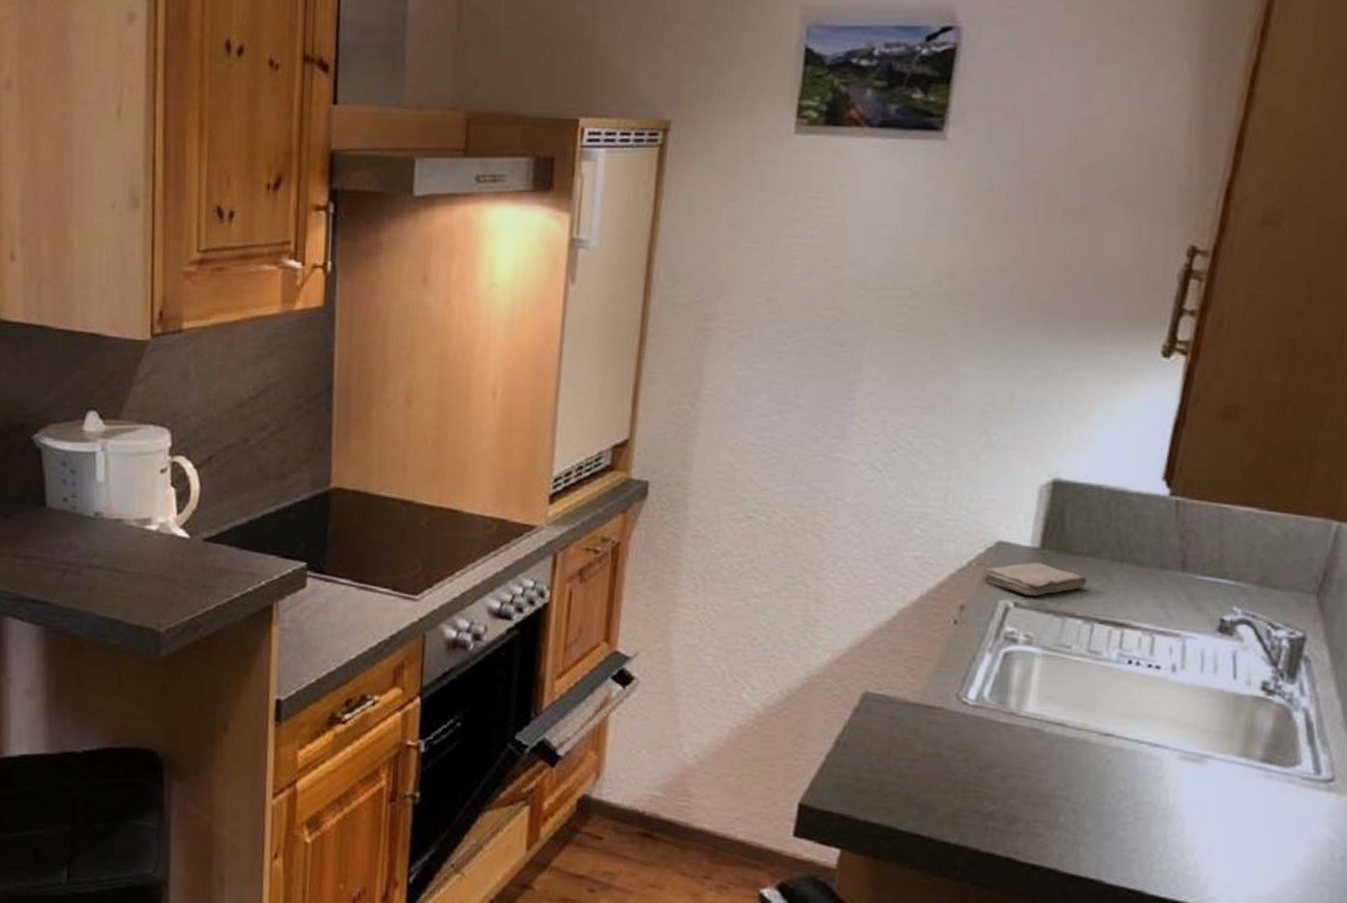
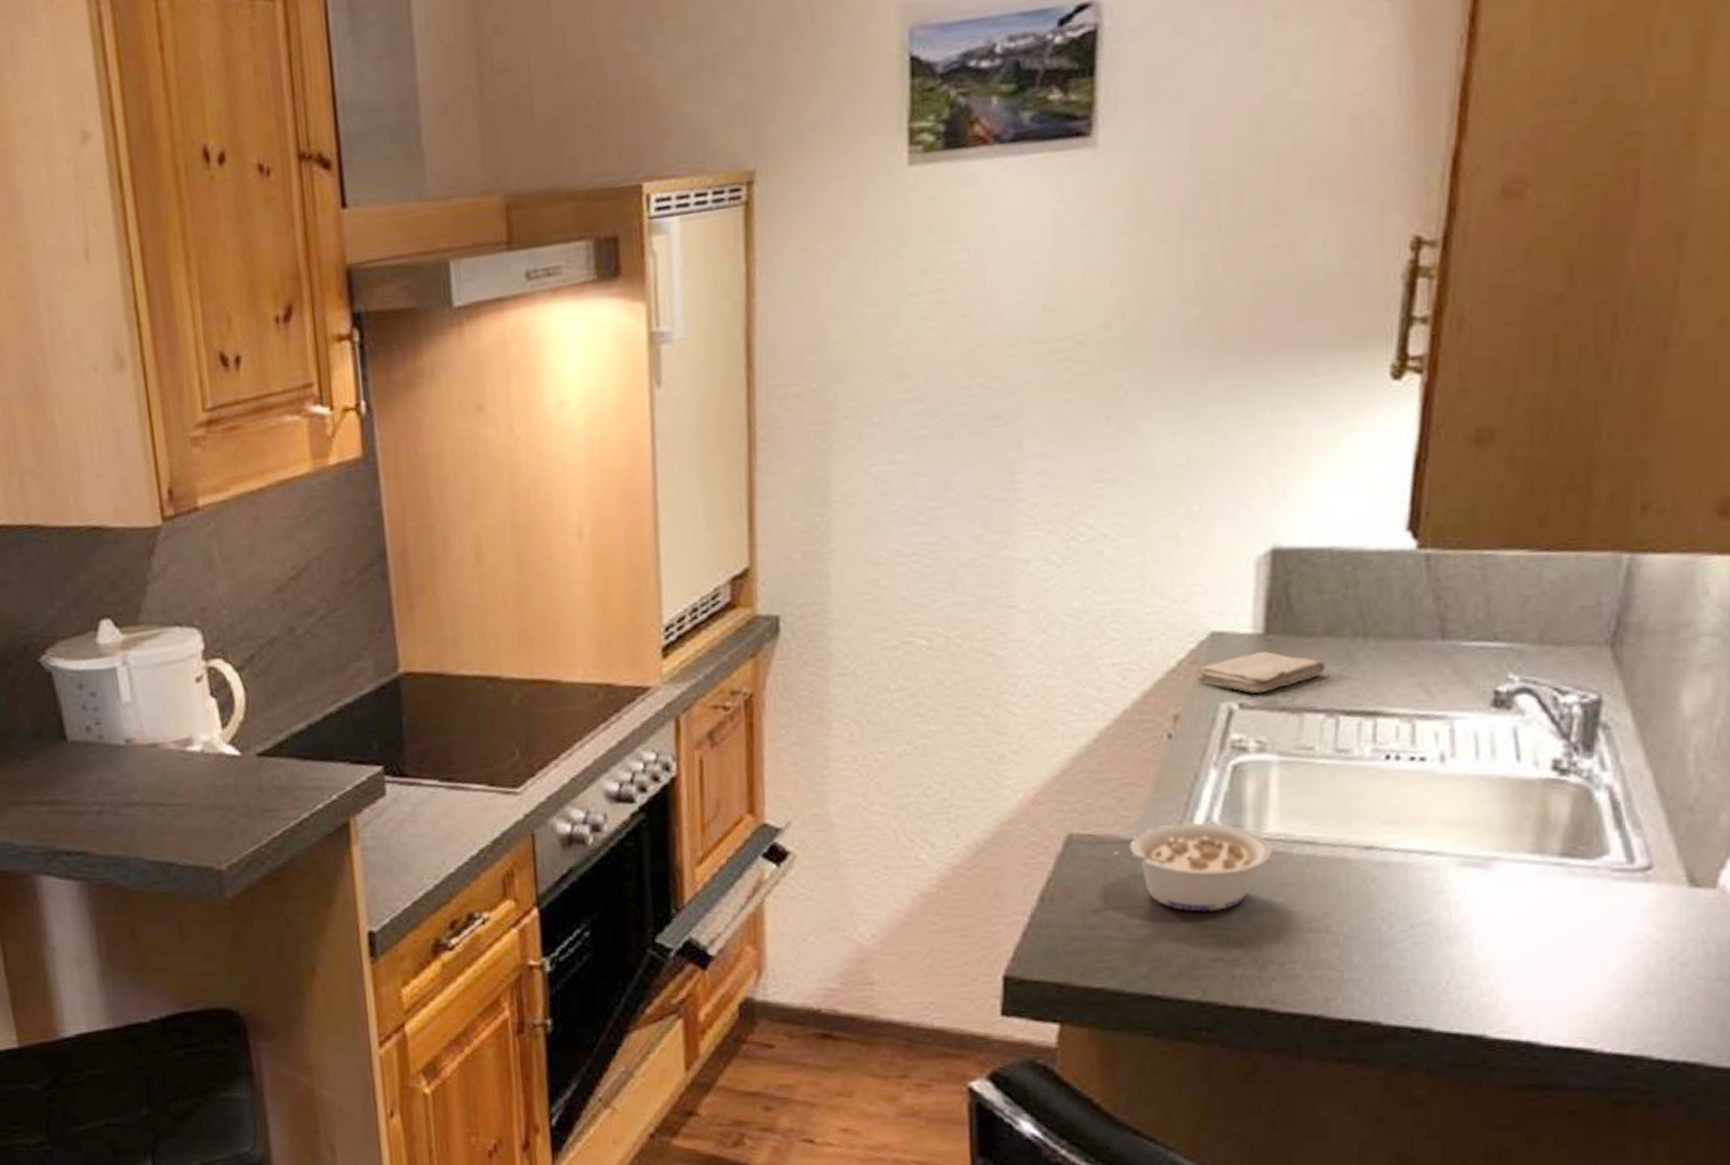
legume: none [901,694,1029,771] -> present [1115,822,1272,912]

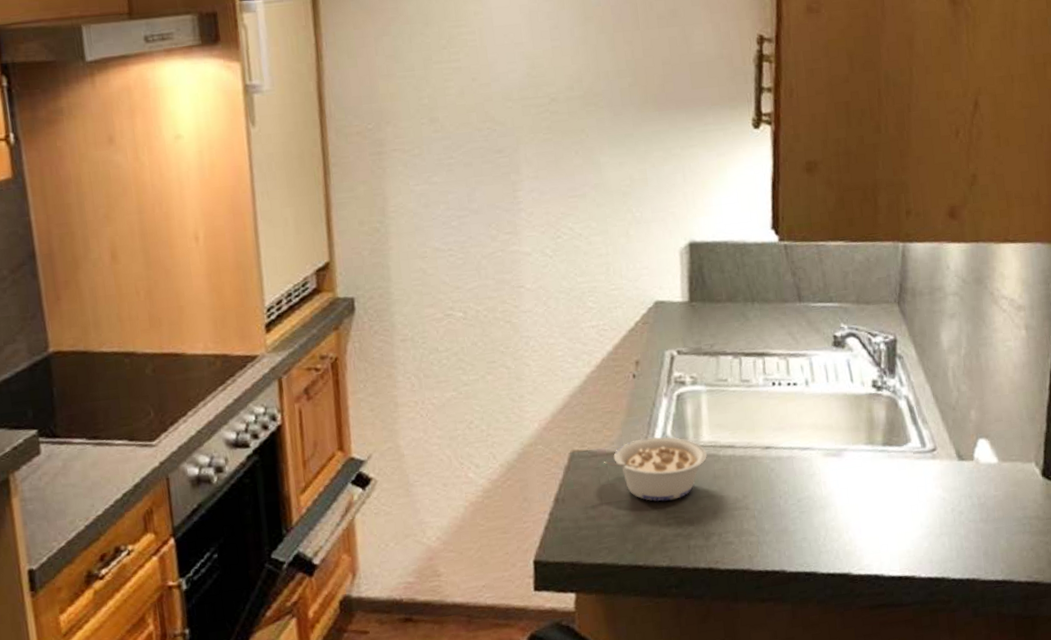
washcloth: present [1197,651,1326,693] -> none [648,314,730,343]

